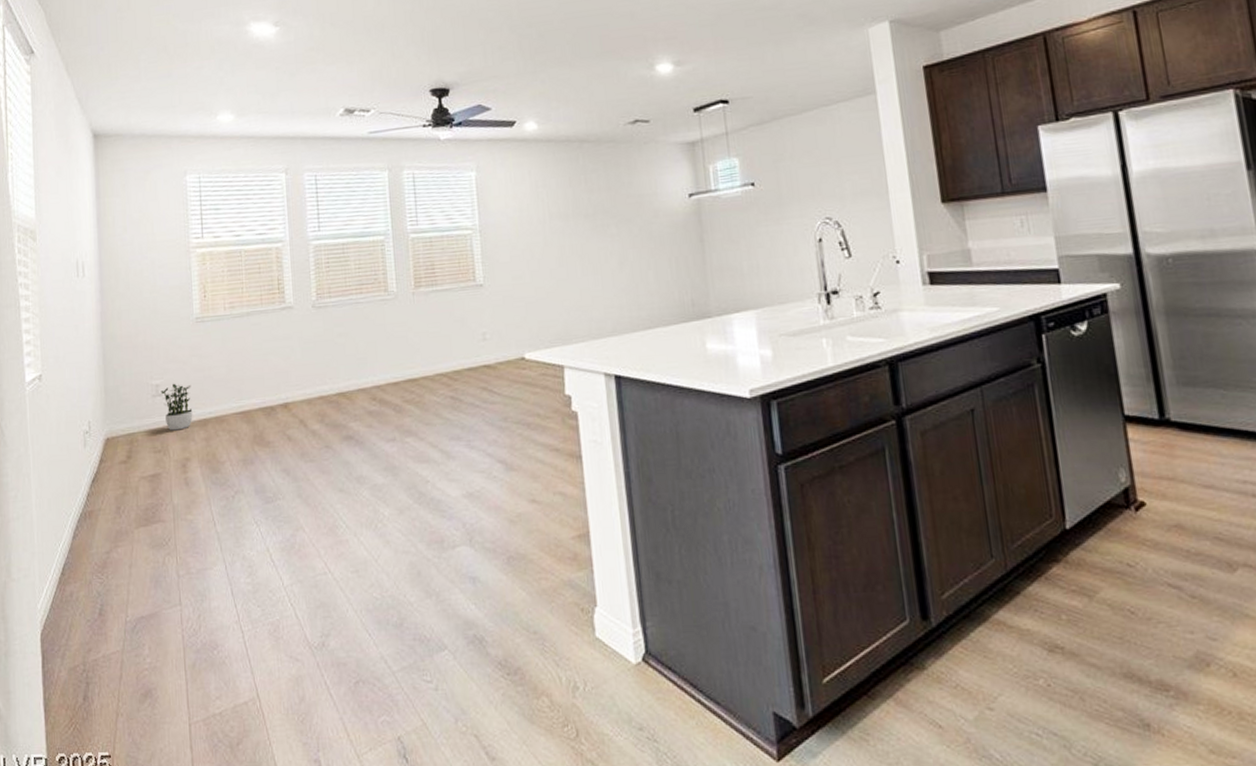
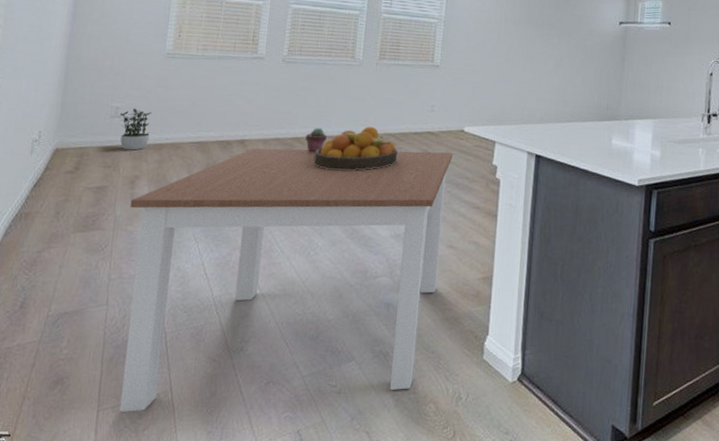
dining table: none [185,386,526,726] -> present [119,148,453,413]
potted succulent: none [351,378,374,410] -> present [306,128,327,154]
fruit bowl: none [363,368,455,426] -> present [313,126,398,171]

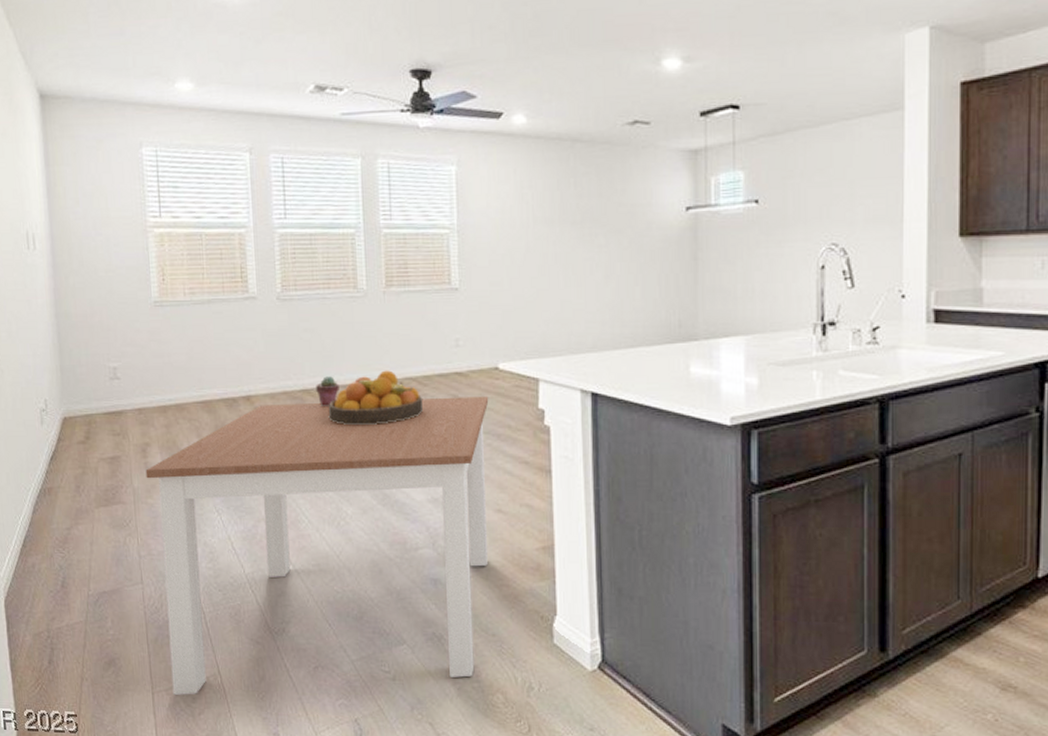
potted plant: present [119,108,152,151] -> none [118,367,152,415]

